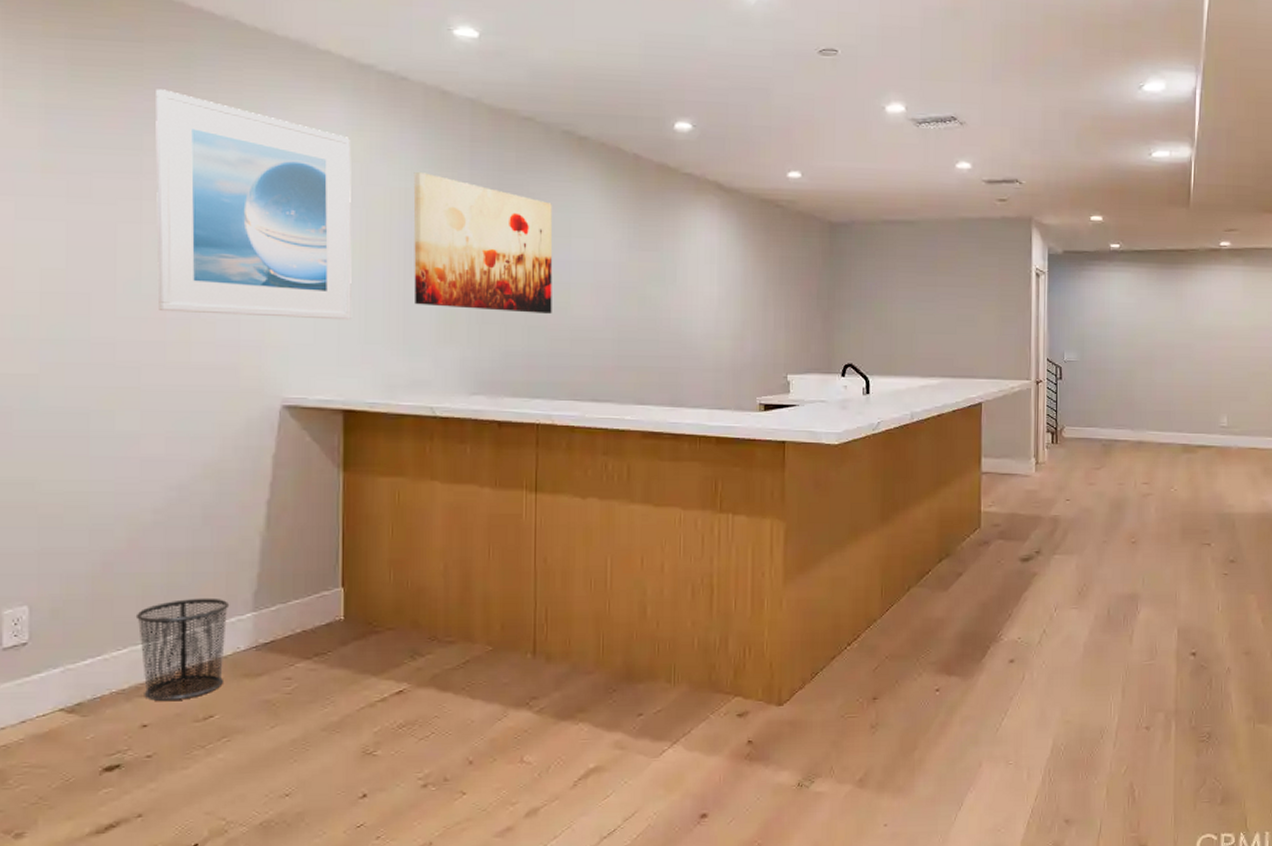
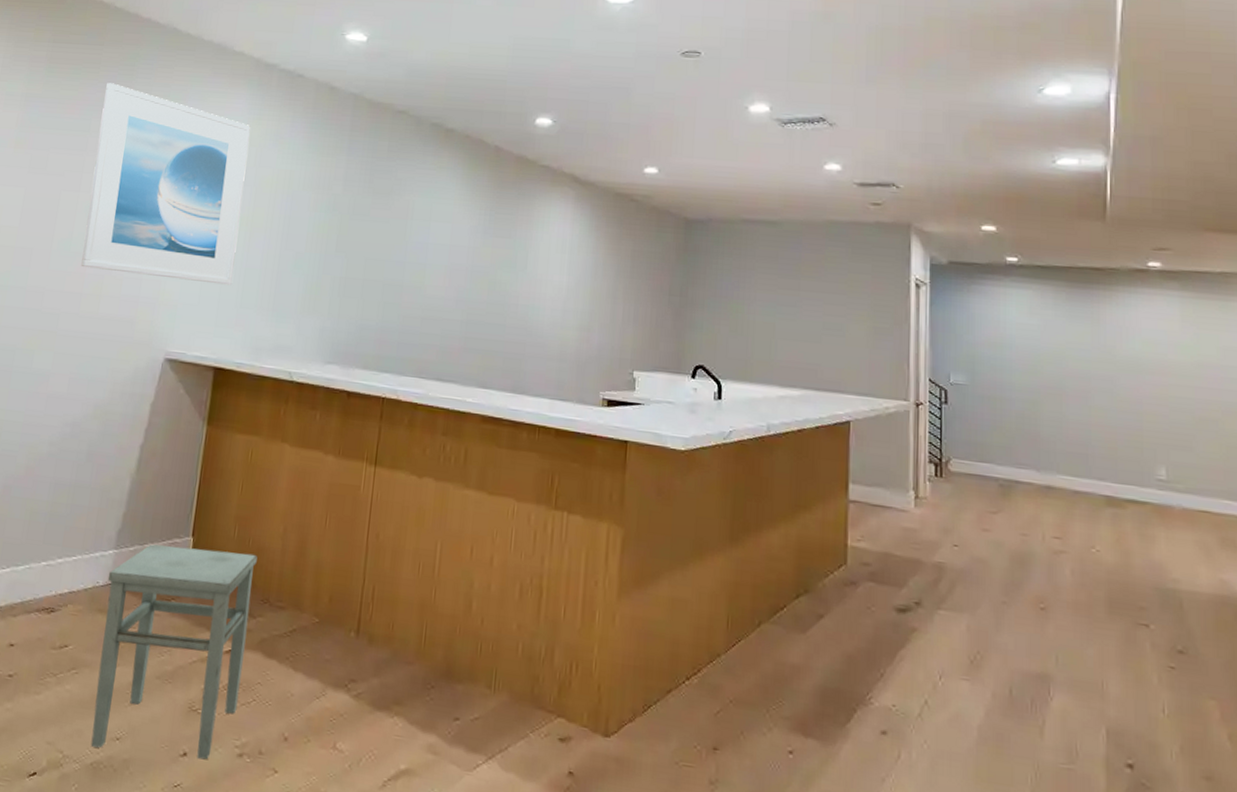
waste bin: present [135,597,230,702] -> none [16,528,97,626]
stool: none [249,595,419,807] -> present [91,544,258,760]
wall art: present [413,171,553,314] -> none [286,156,416,292]

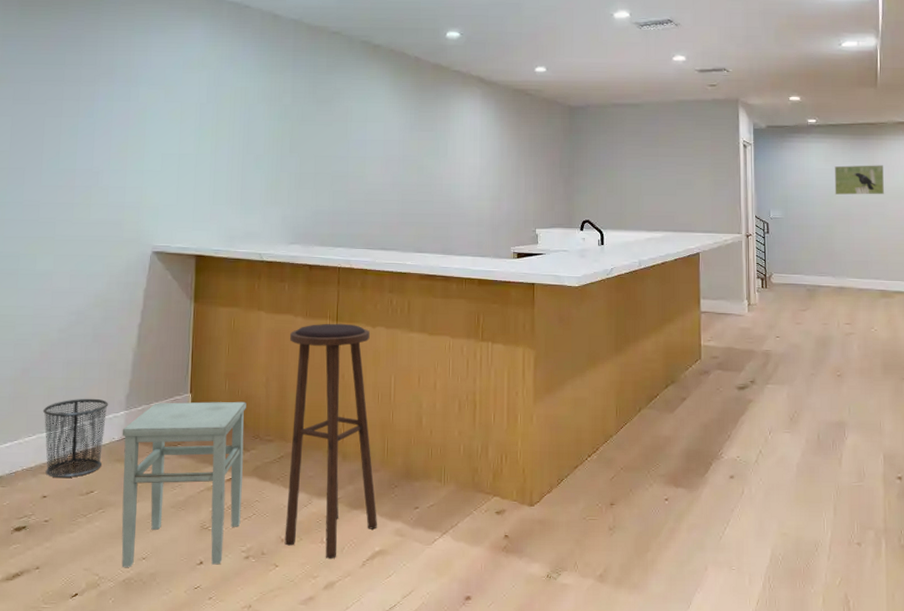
waste bin: none [16,528,97,626] -> present [42,398,109,478]
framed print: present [81,83,250,286] -> none [69,21,208,187]
stool: none [287,466,415,773] -> present [284,323,377,560]
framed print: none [1042,321,1113,365] -> present [834,165,884,195]

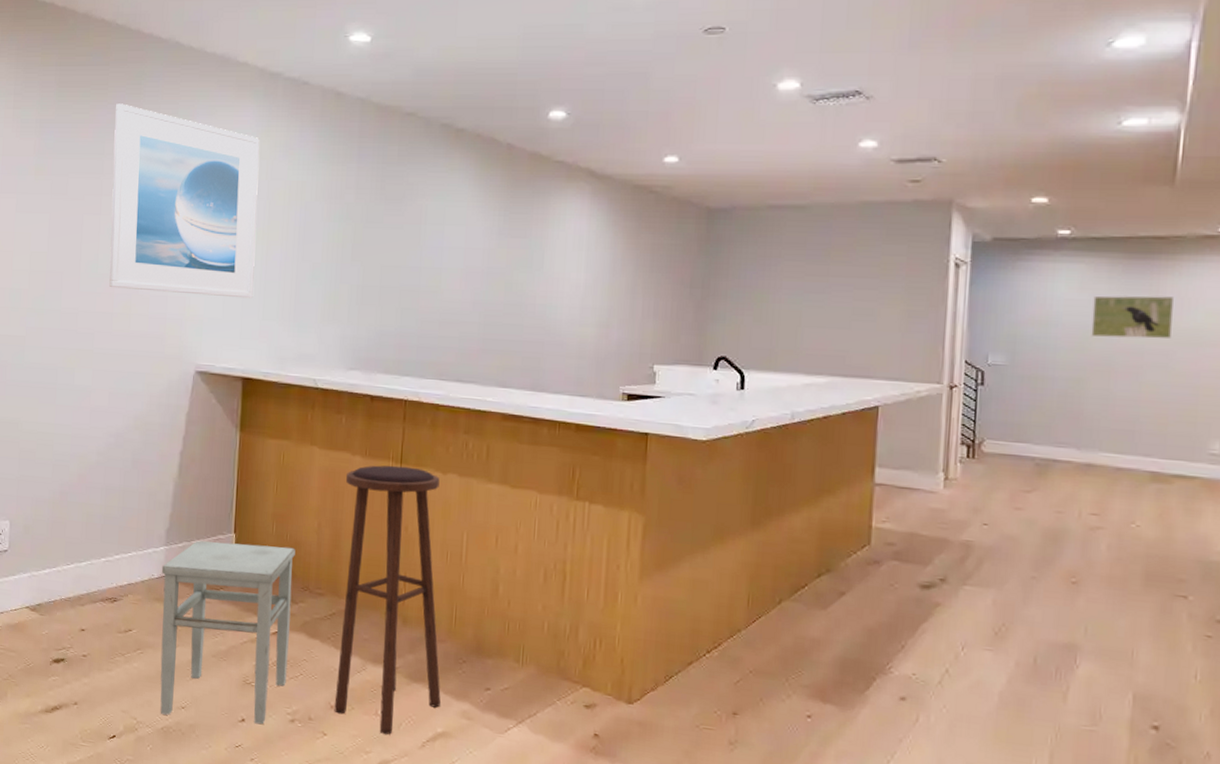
waste bin: present [42,398,109,478] -> none [81,529,148,613]
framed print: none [69,21,208,187] -> present [109,103,260,299]

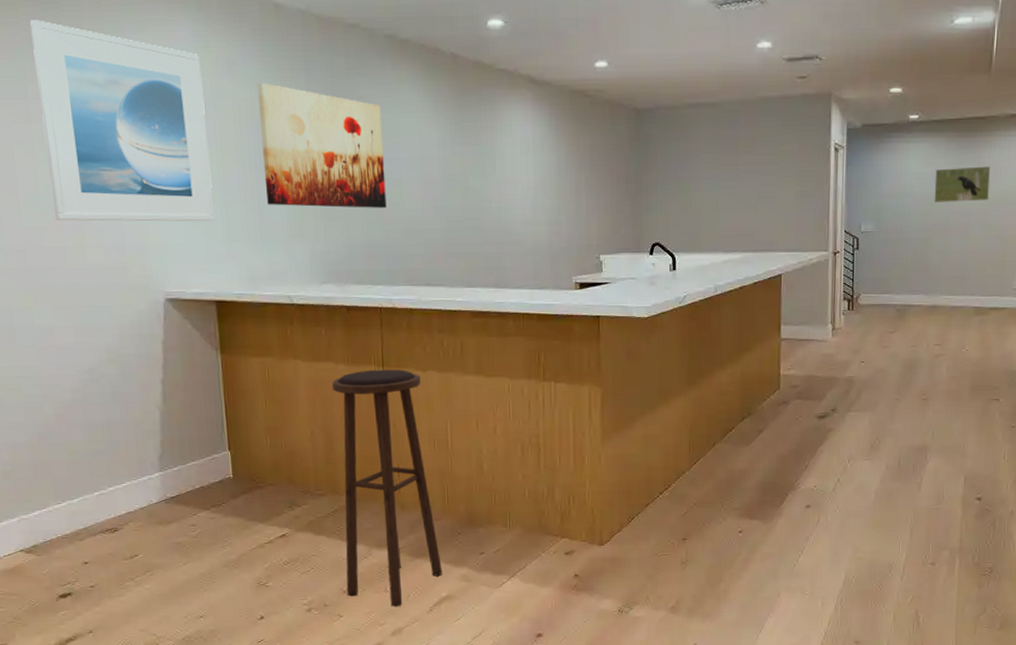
stool: present [160,541,295,725] -> none [159,456,299,626]
wall art: none [305,166,429,297] -> present [256,82,387,208]

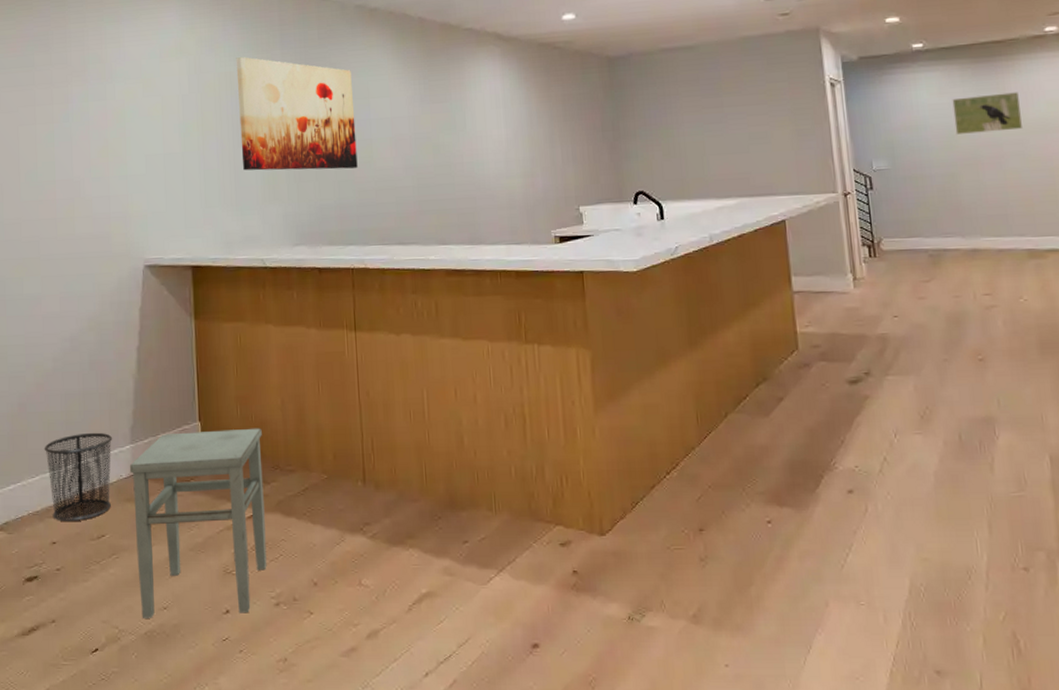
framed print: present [30,20,215,222] -> none [42,16,194,194]
waste bin: none [68,461,143,544] -> present [44,432,113,522]
stool: none [159,456,299,626] -> present [129,428,267,618]
stool: present [331,369,442,607] -> none [303,332,422,605]

